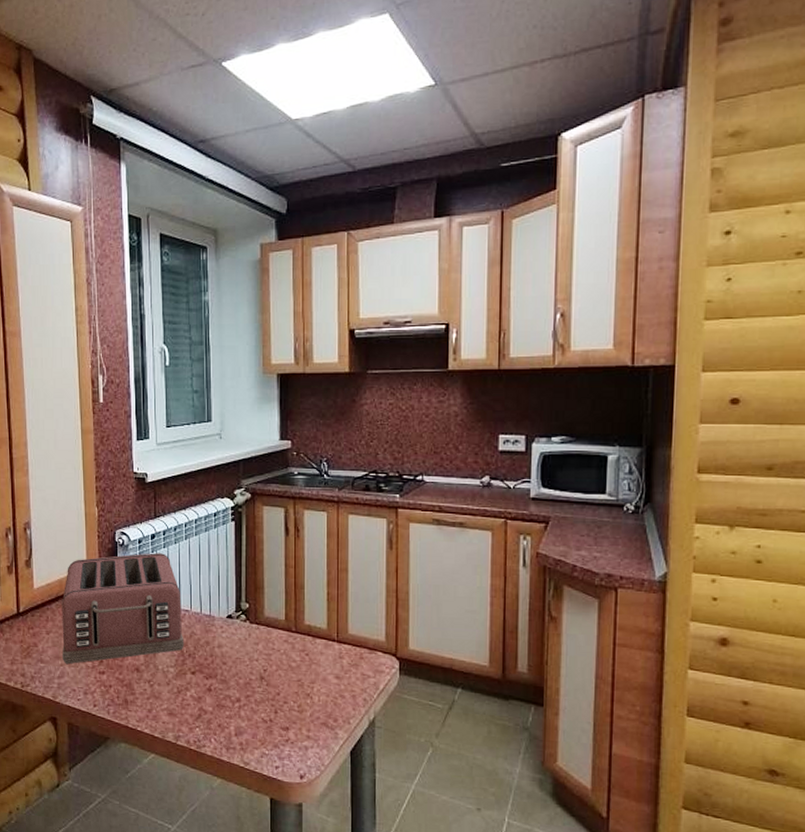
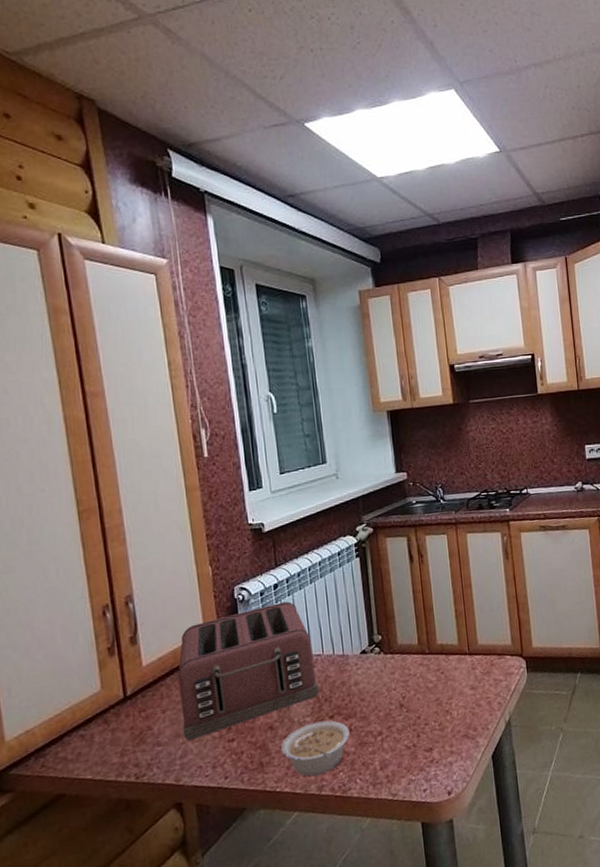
legume: none [144,674,209,726] -> present [280,720,350,777]

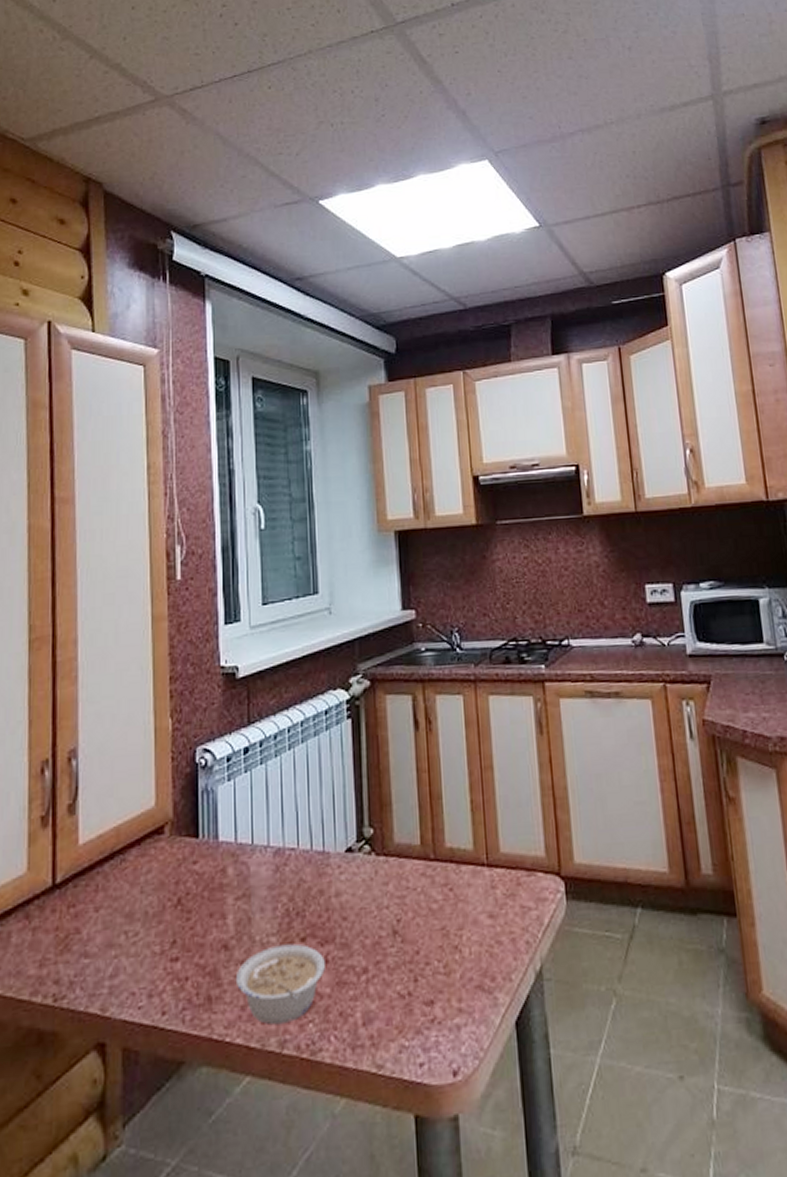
toaster: present [177,601,320,742] -> none [118,772,290,955]

